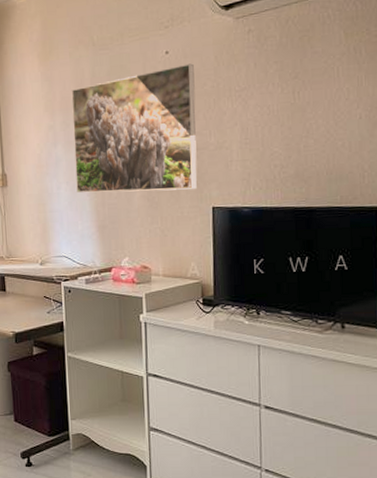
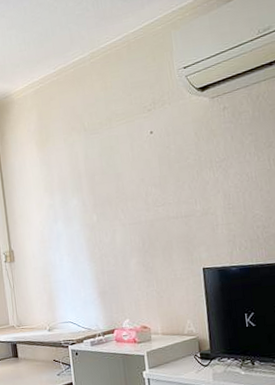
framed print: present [71,63,197,193] -> none [67,140,187,263]

